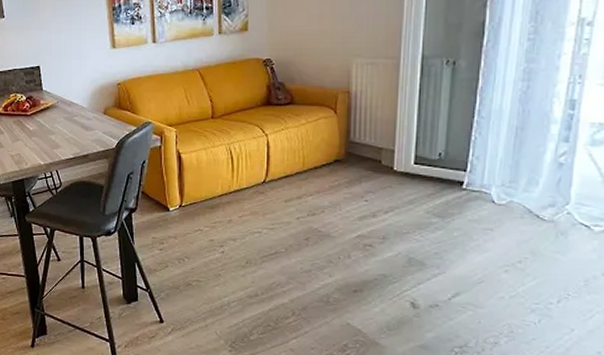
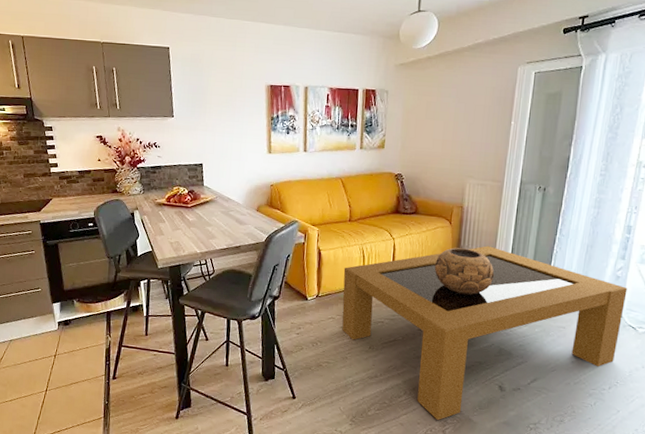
coffee table: none [209,136,575,344] -> present [342,246,628,420]
decorative bowl: none [319,141,396,196] -> present [434,247,495,295]

